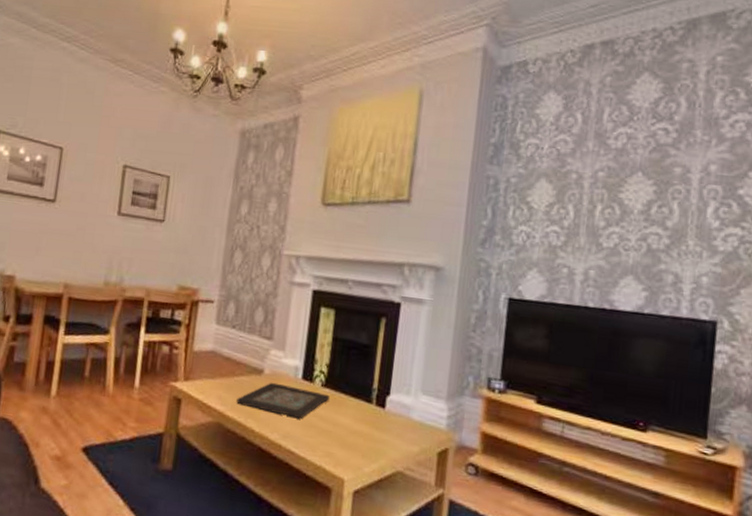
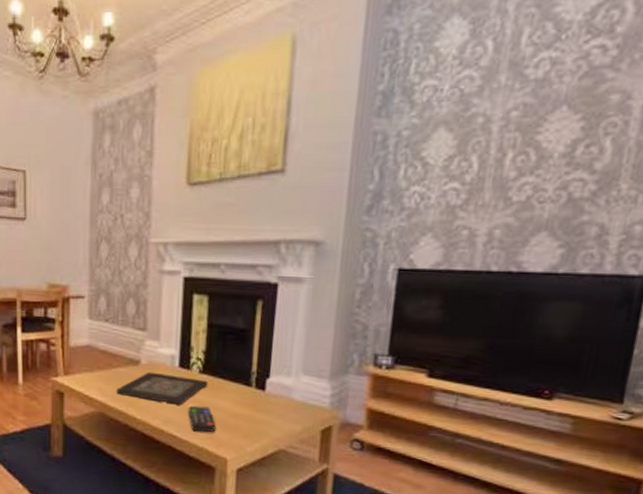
remote control: none [307,420,335,450] -> present [188,405,216,432]

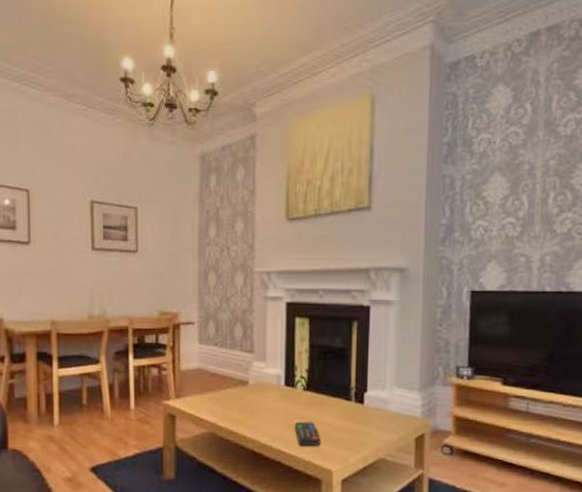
decorative tray: present [116,372,208,405] -> none [226,391,312,422]

